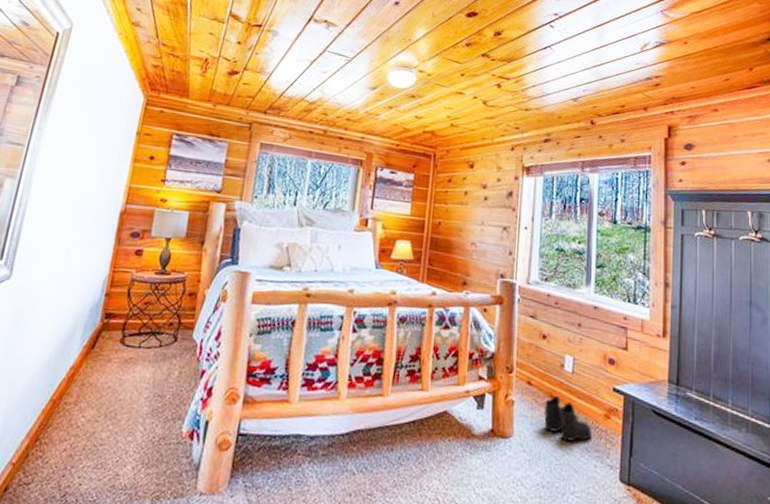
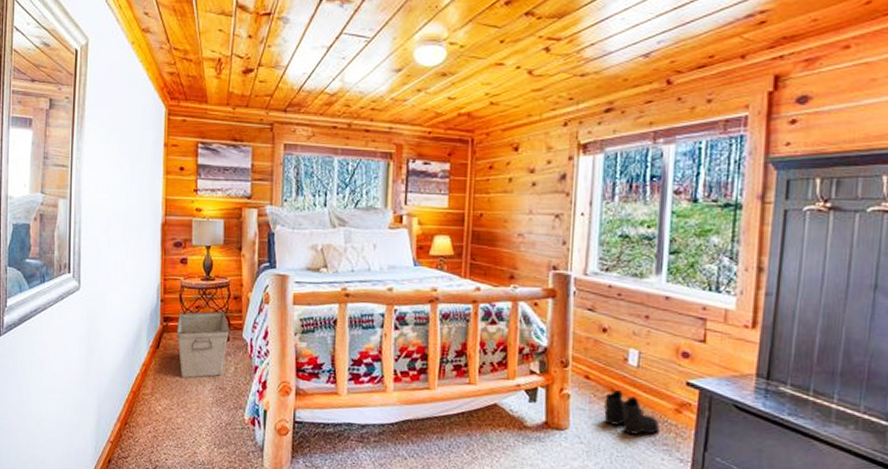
storage bin: none [114,308,179,384] -> present [176,311,230,378]

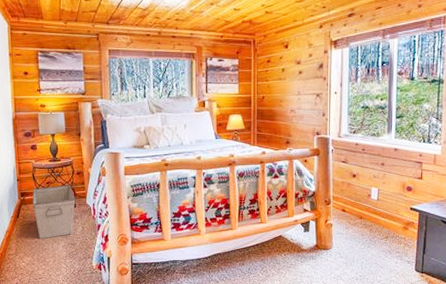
boots: present [603,390,659,435] -> none [355,218,393,248]

